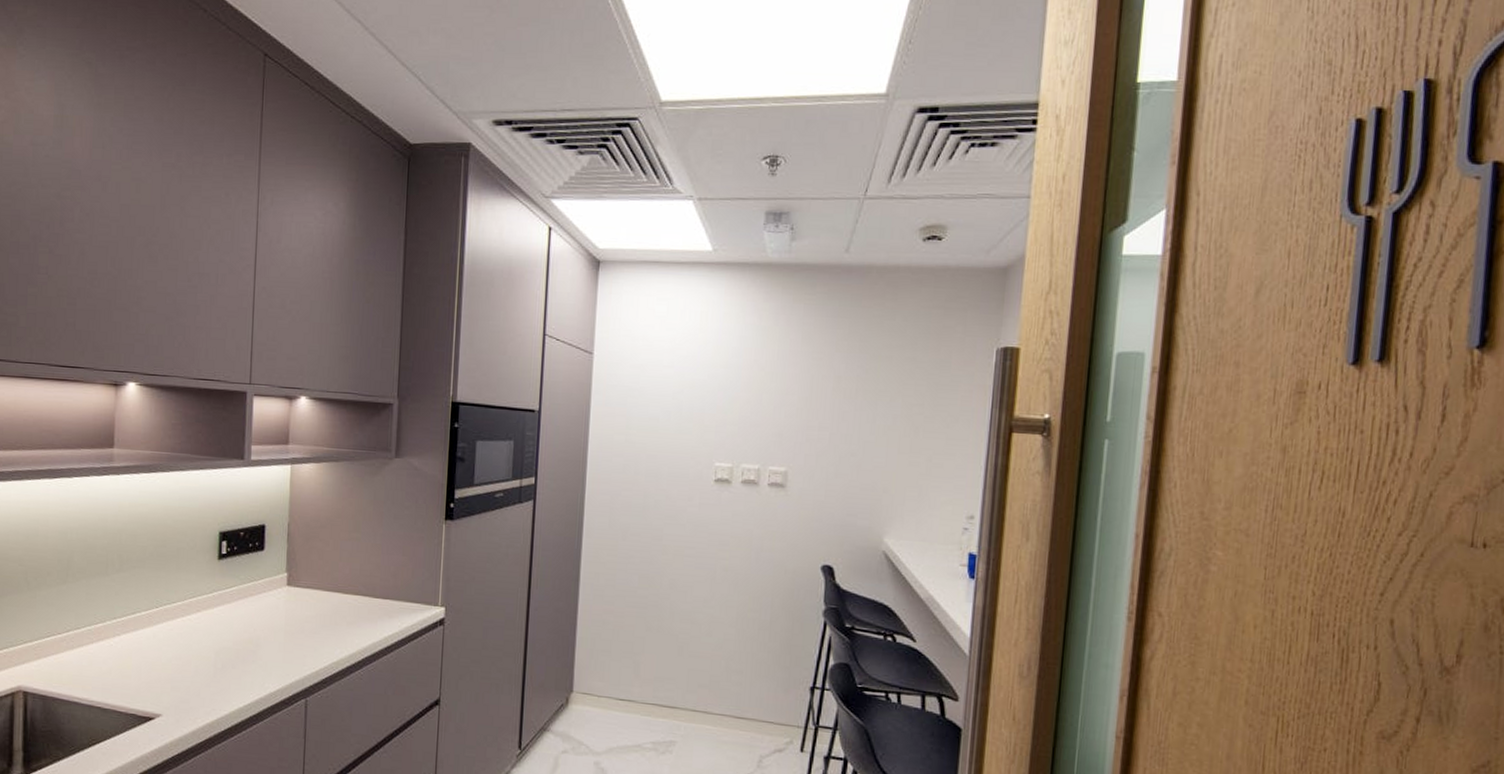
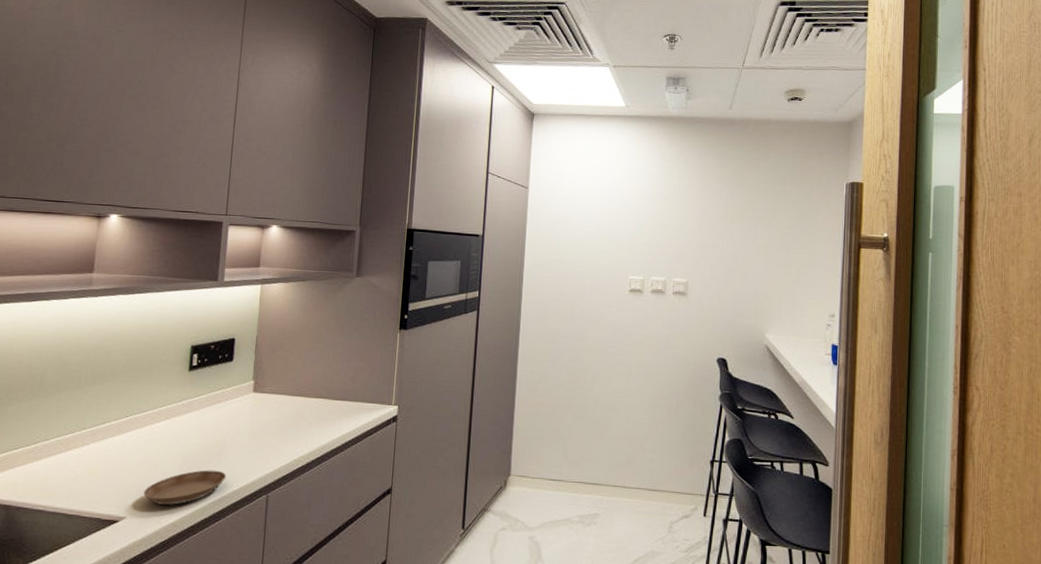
saucer: none [178,668,263,705] -> present [143,470,227,505]

